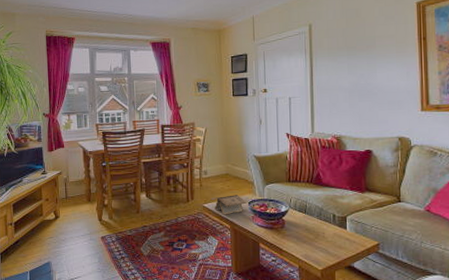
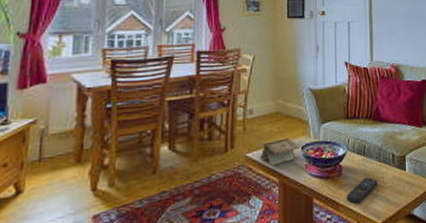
remote control: none [288,232,319,251] -> present [346,177,378,204]

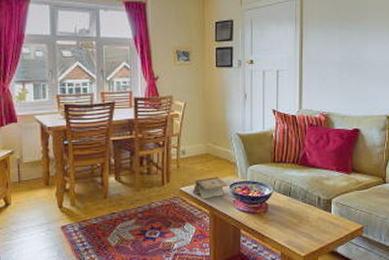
remote control: present [346,177,378,204] -> none [271,216,303,237]

